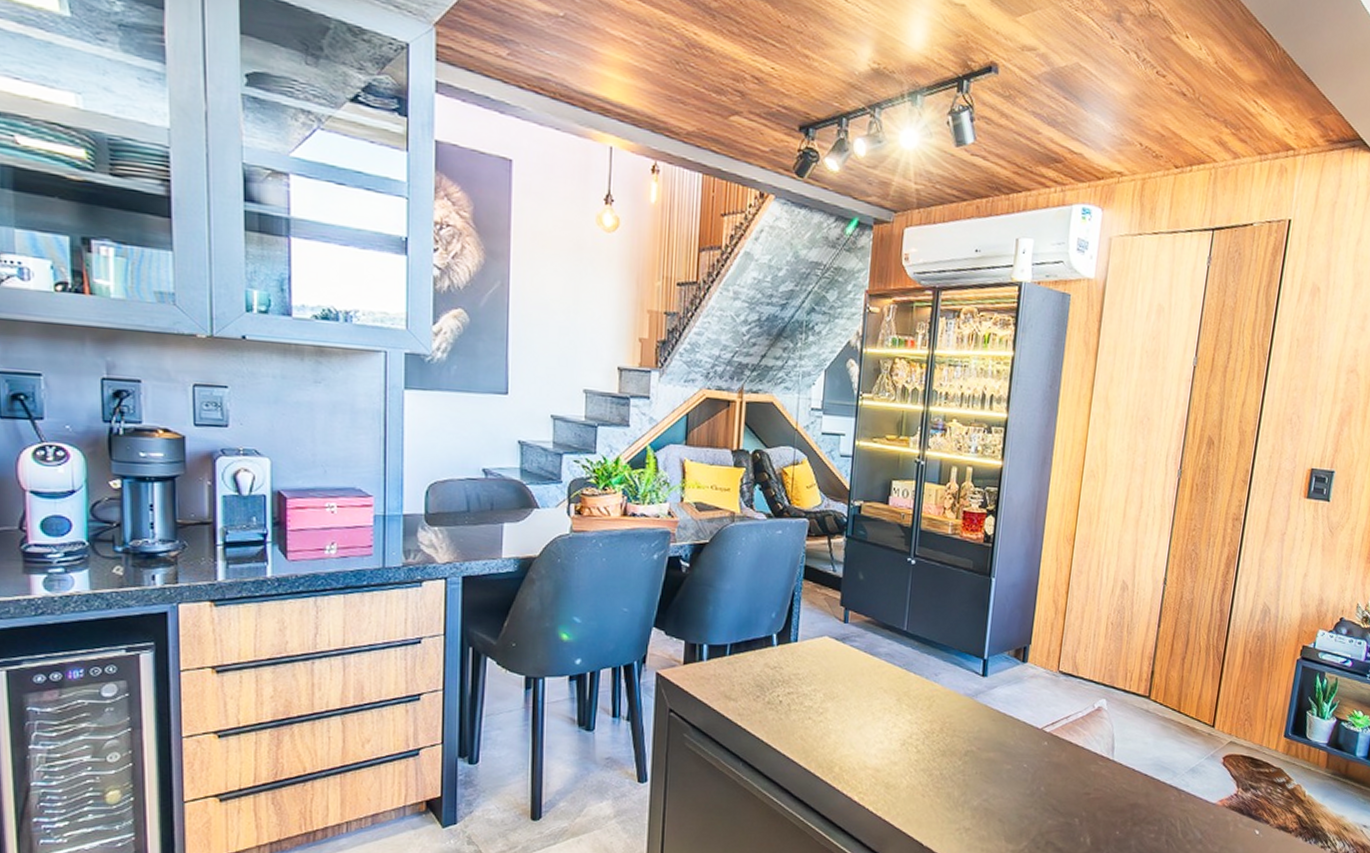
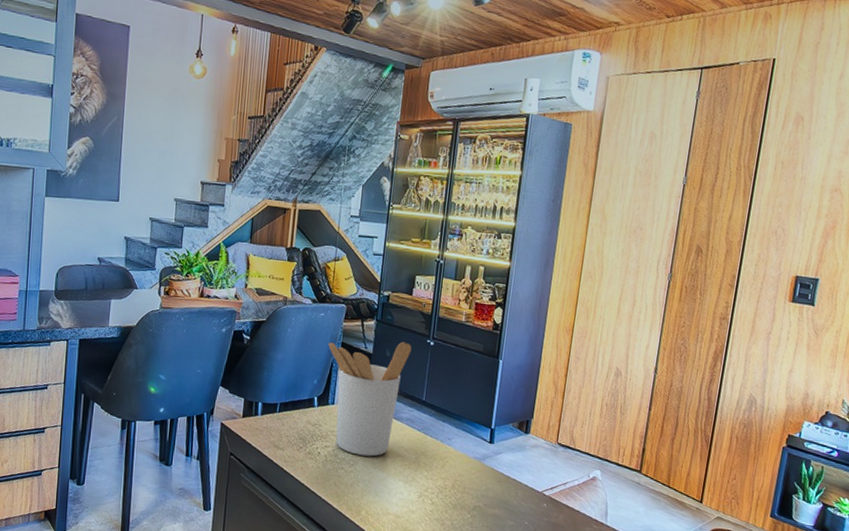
utensil holder: none [788,561,890,702] -> present [328,341,412,457]

